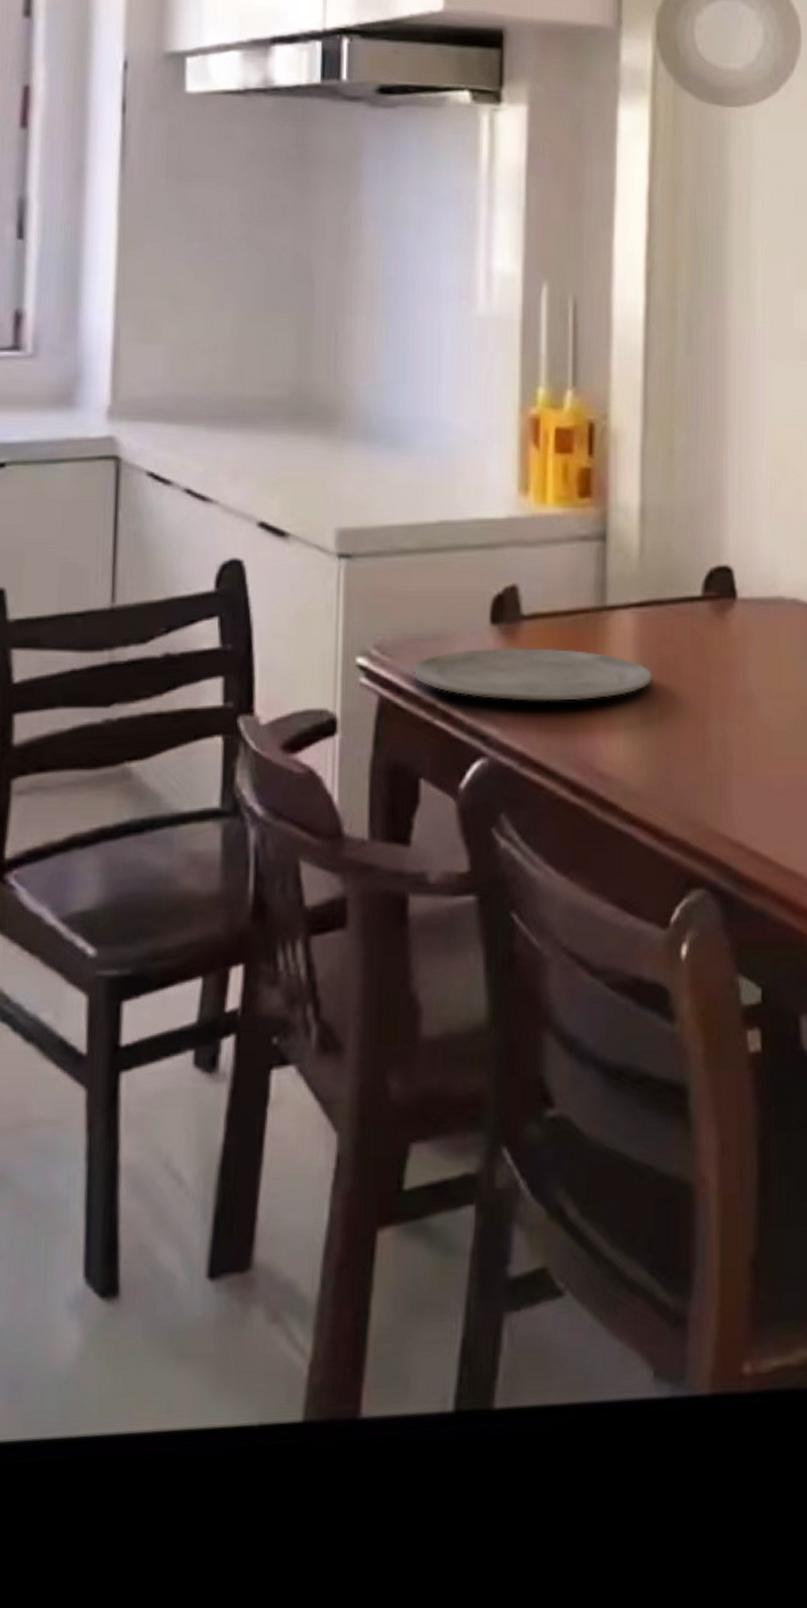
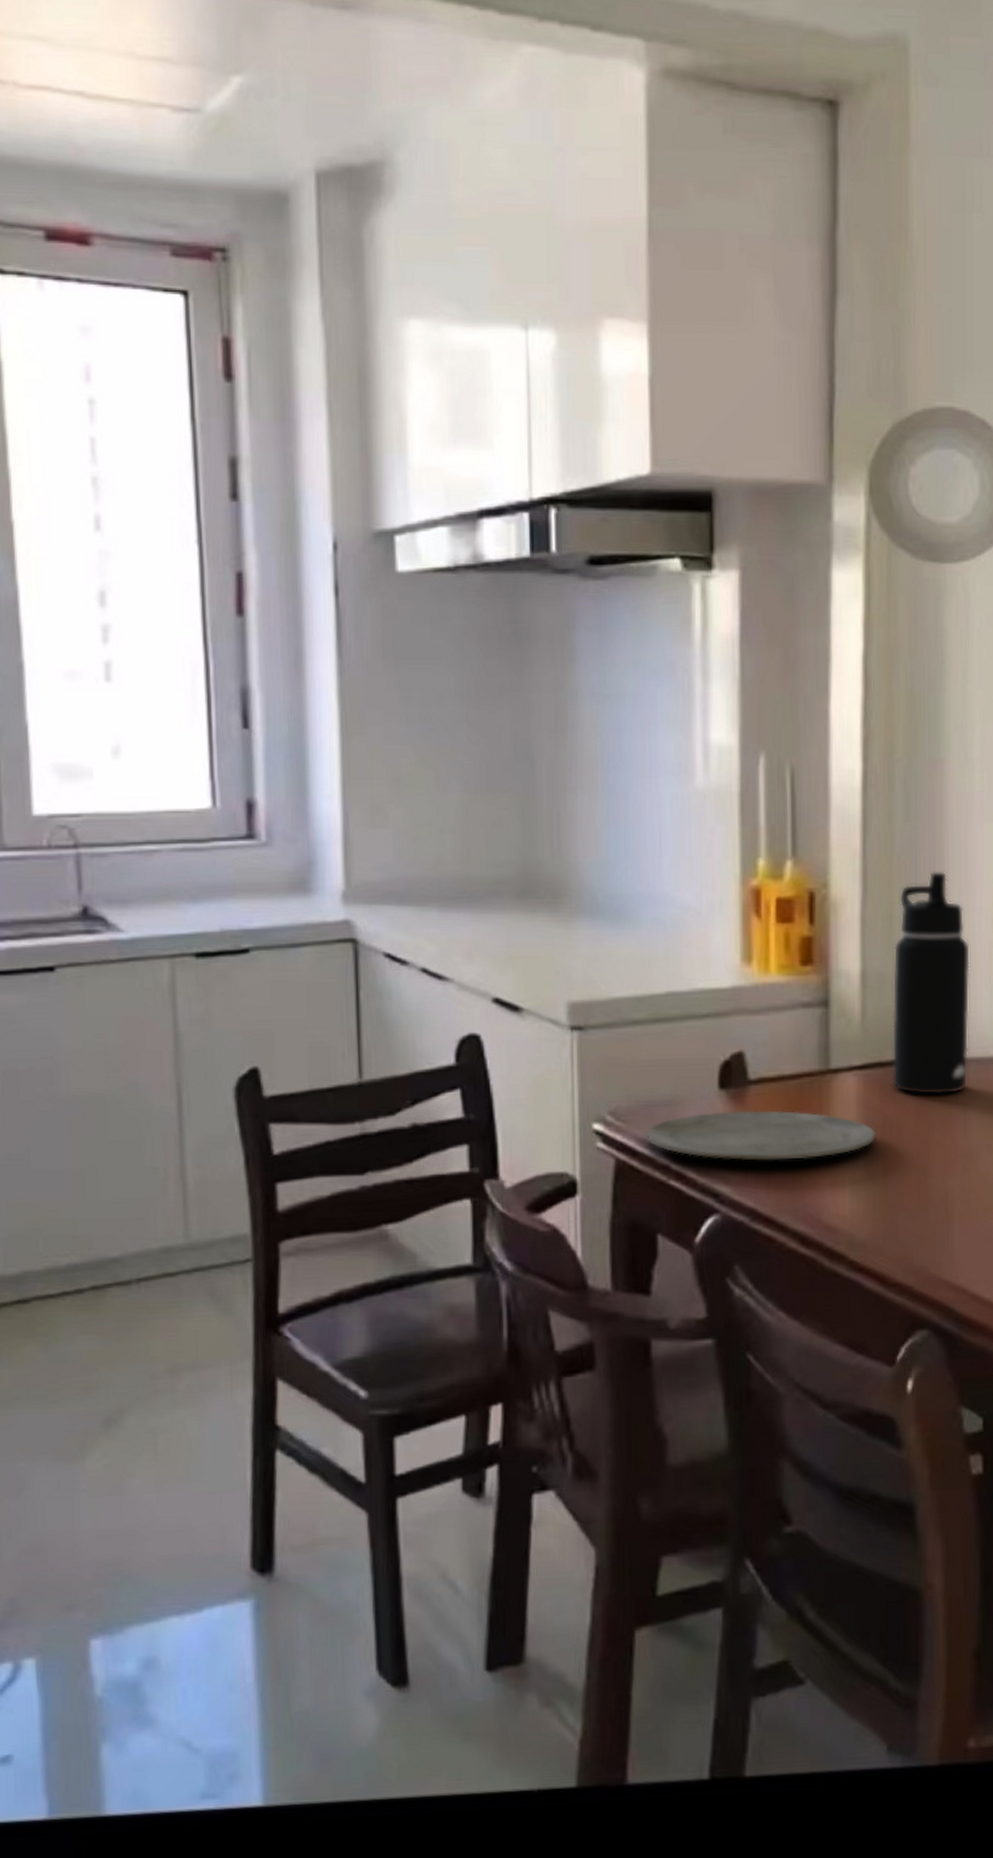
water bottle: none [670,405,751,636] -> present [892,871,970,1095]

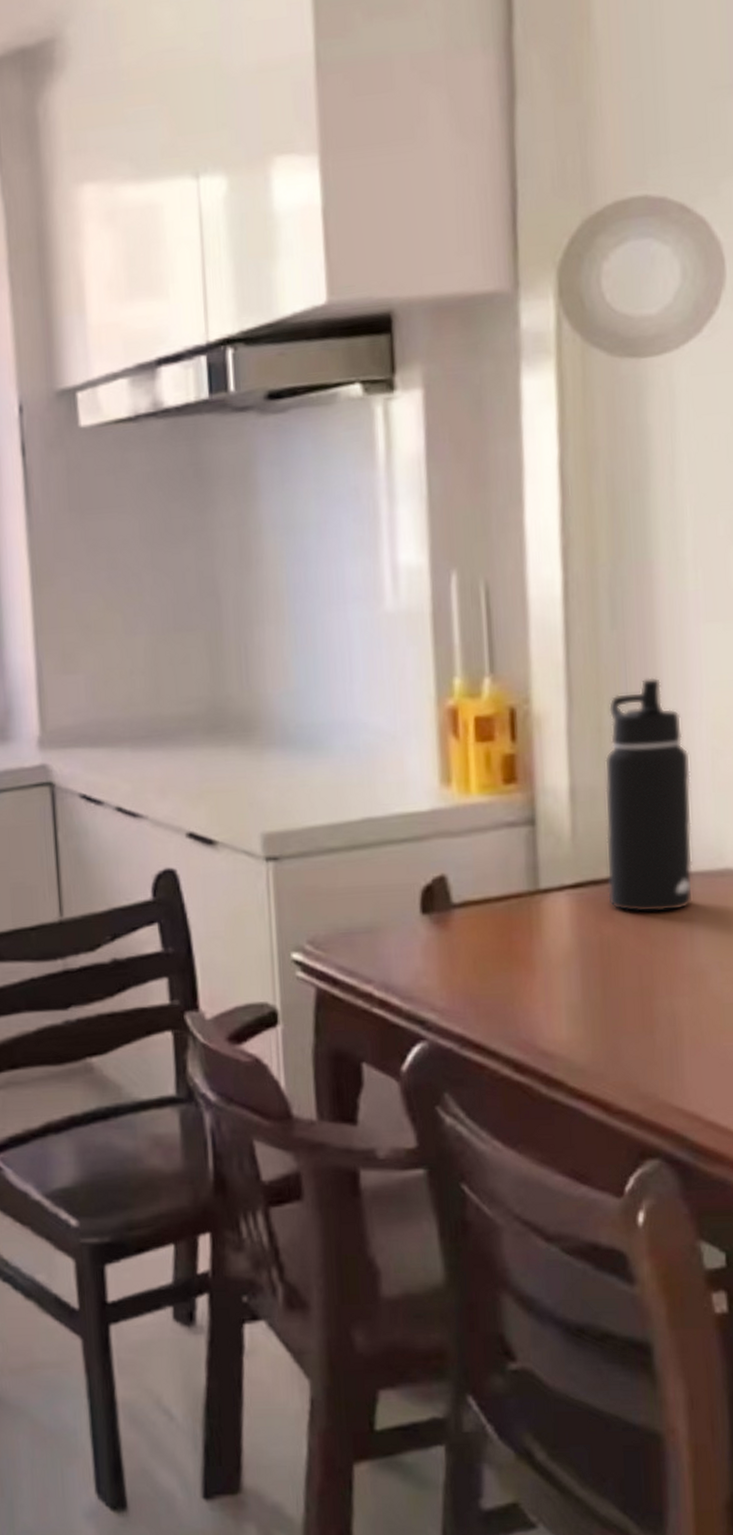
plate: present [647,1110,875,1161] -> none [347,934,592,987]

